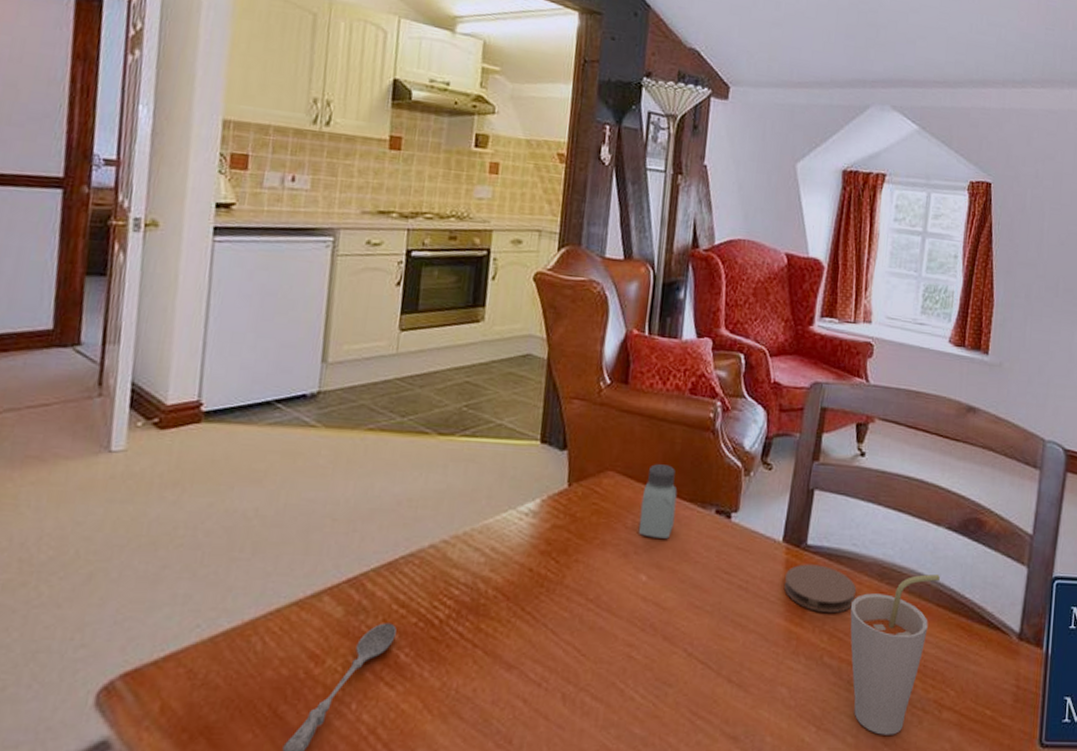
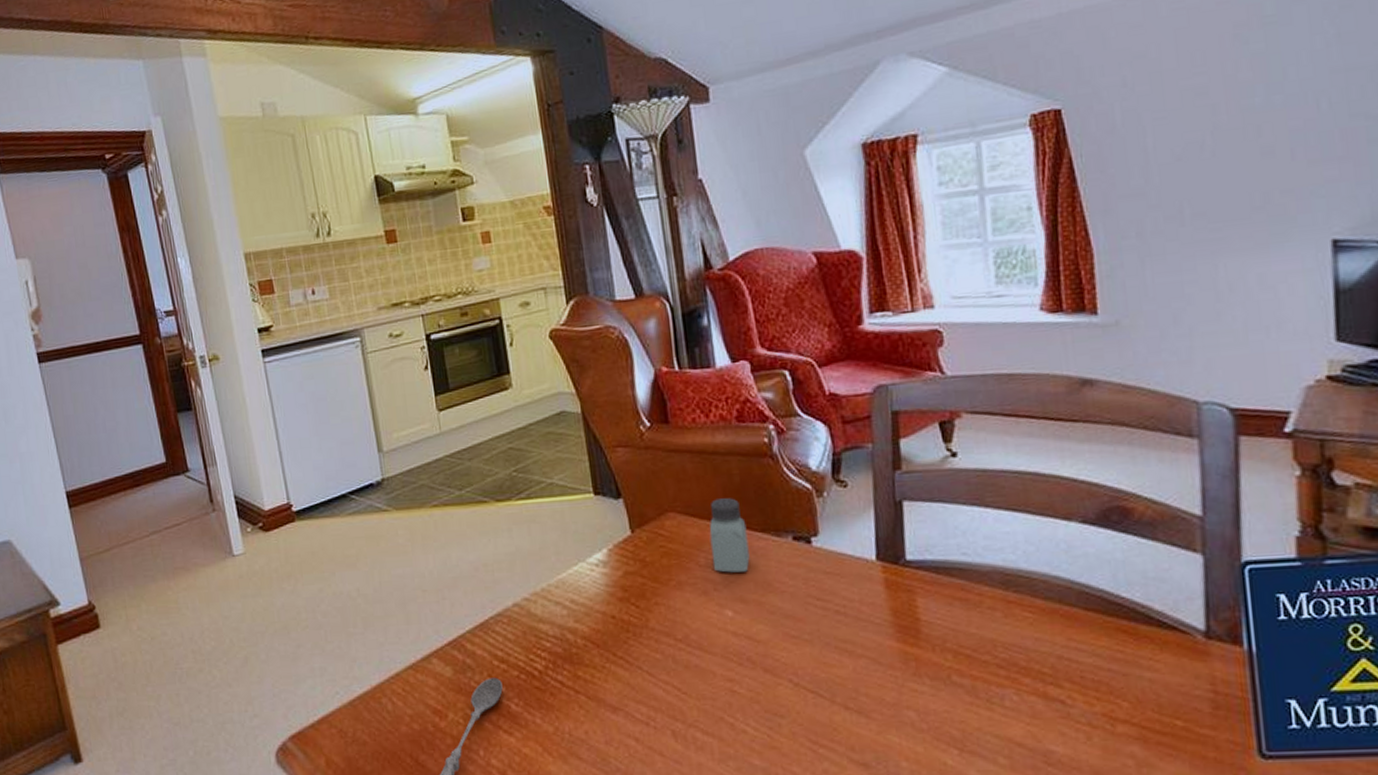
coaster: present [783,564,857,613] -> none [886,580,978,629]
cup: present [850,574,940,735] -> none [974,575,1083,754]

